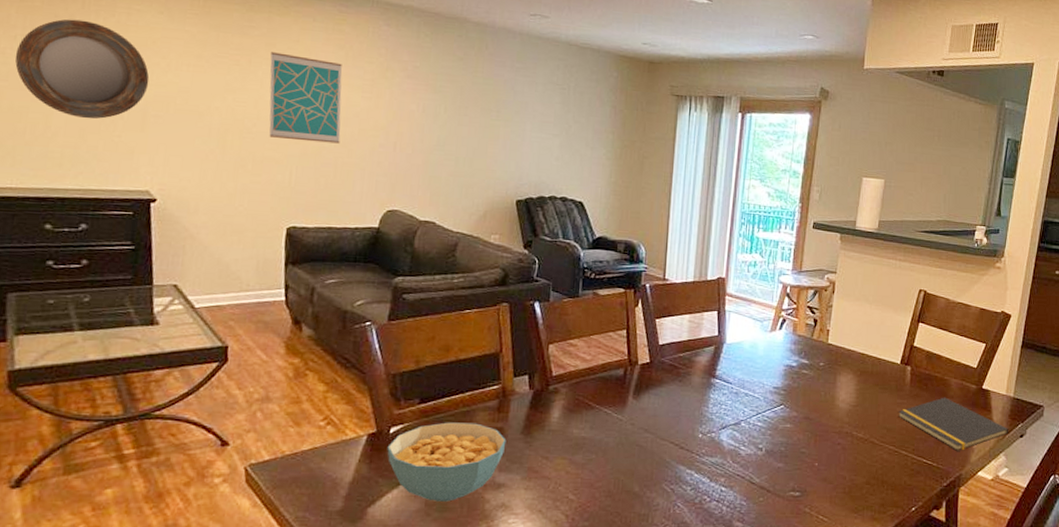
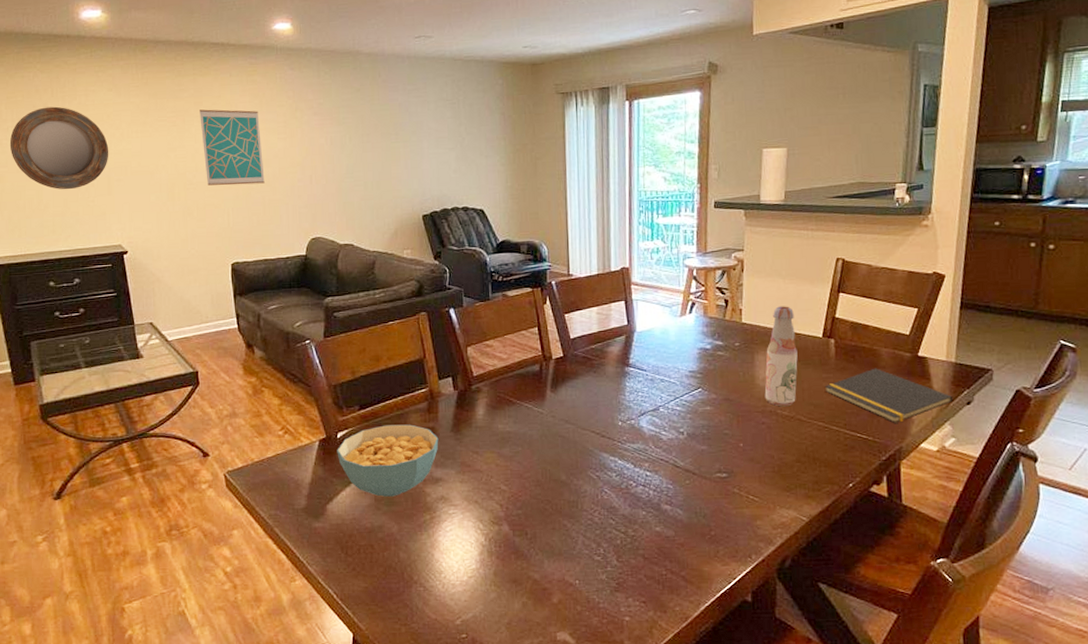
bottle: none [842,330,877,429] -> present [764,306,798,407]

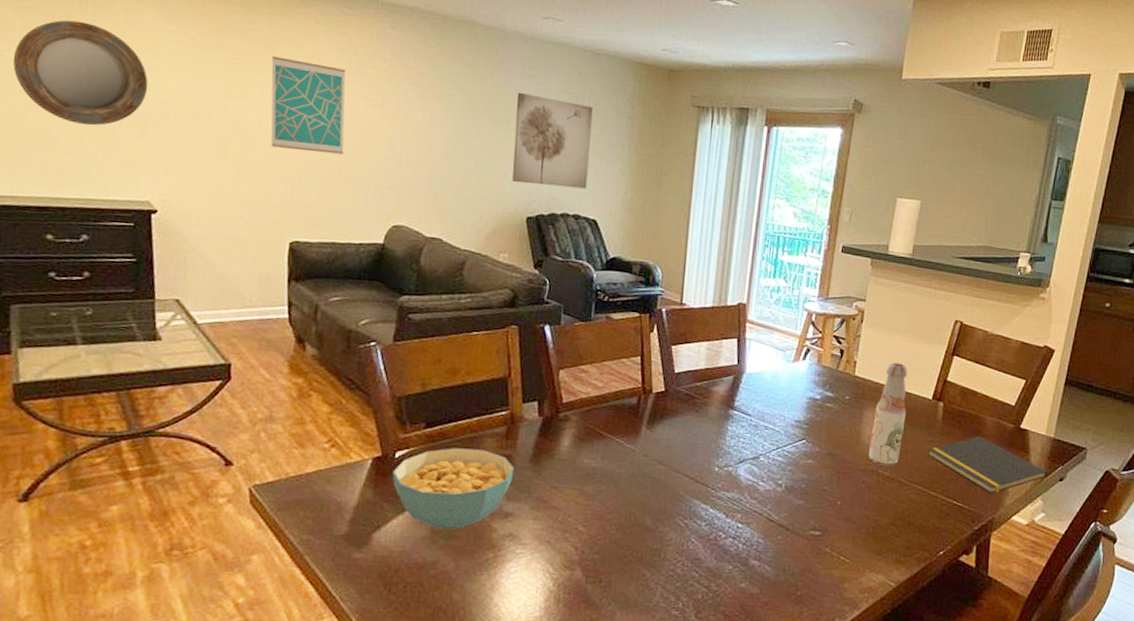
wall art: none [401,106,471,186] -> present [512,92,593,189]

